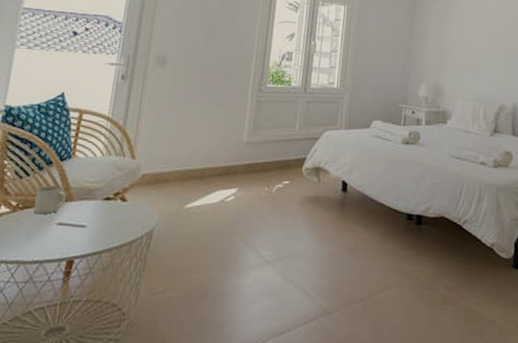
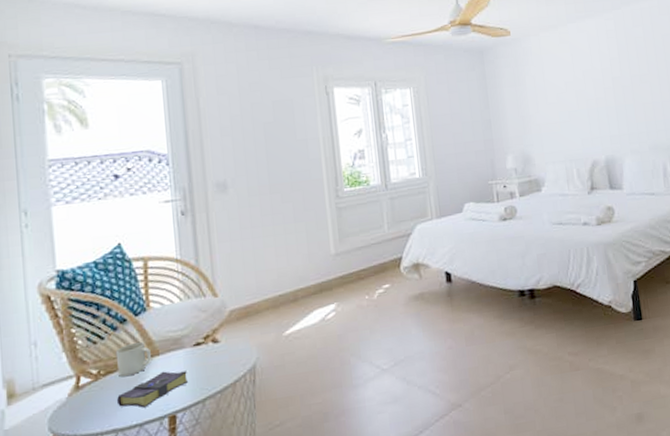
book: none [26,217,93,247] -> present [117,371,188,408]

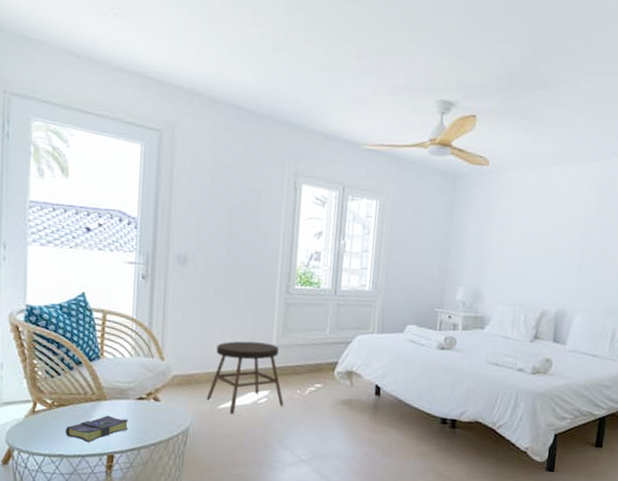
mug: present [115,341,152,378] -> none [68,384,100,413]
stool: none [269,253,354,339] -> present [206,341,284,415]

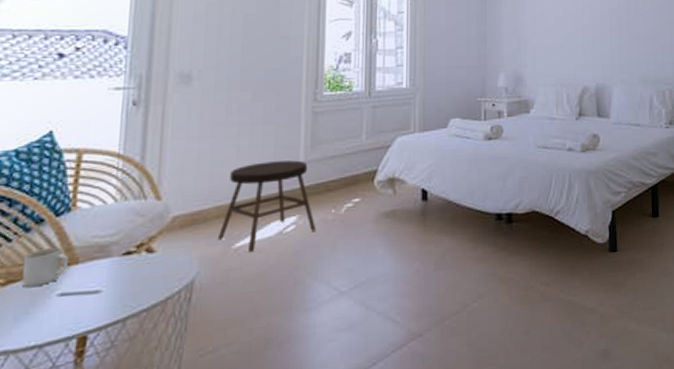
book: present [66,415,128,443] -> none [15,283,109,326]
mug: none [68,384,100,413] -> present [21,246,70,288]

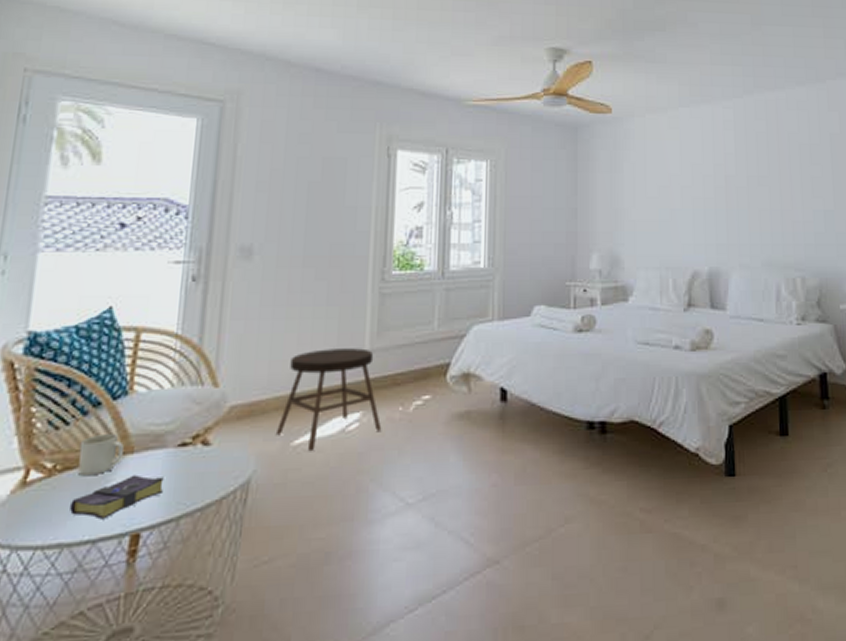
book: none [15,283,109,326] -> present [70,474,164,520]

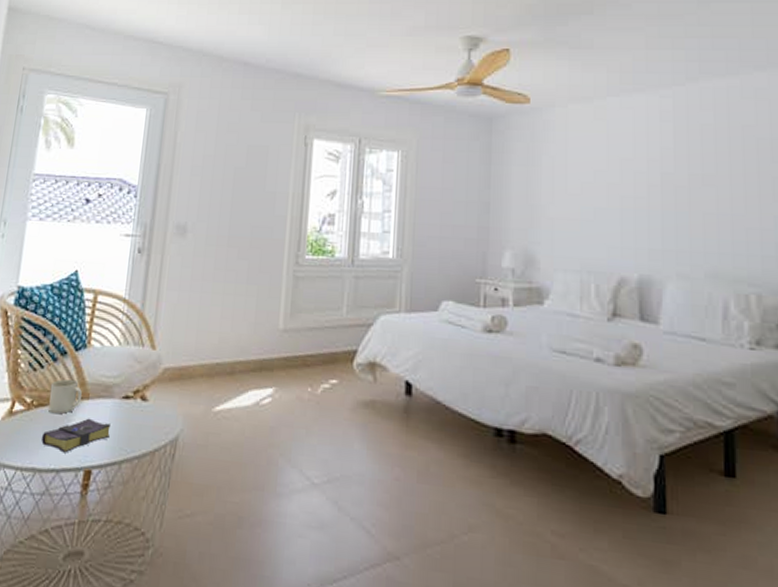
stool: present [275,348,382,452] -> none [200,324,292,420]

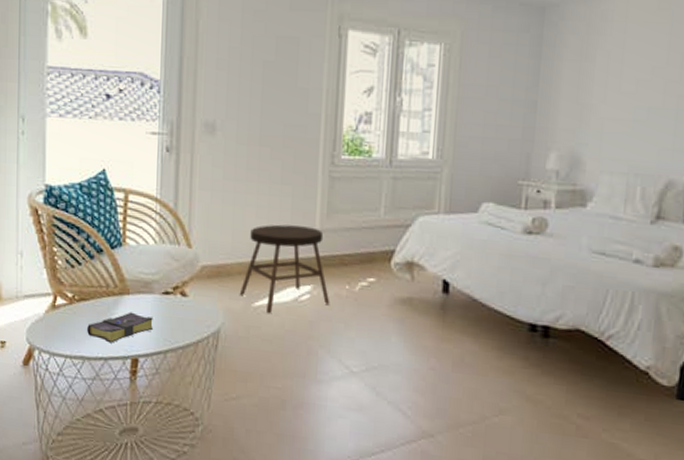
mug: present [48,379,83,415] -> none [89,275,123,308]
stool: none [200,324,292,420] -> present [239,224,330,314]

